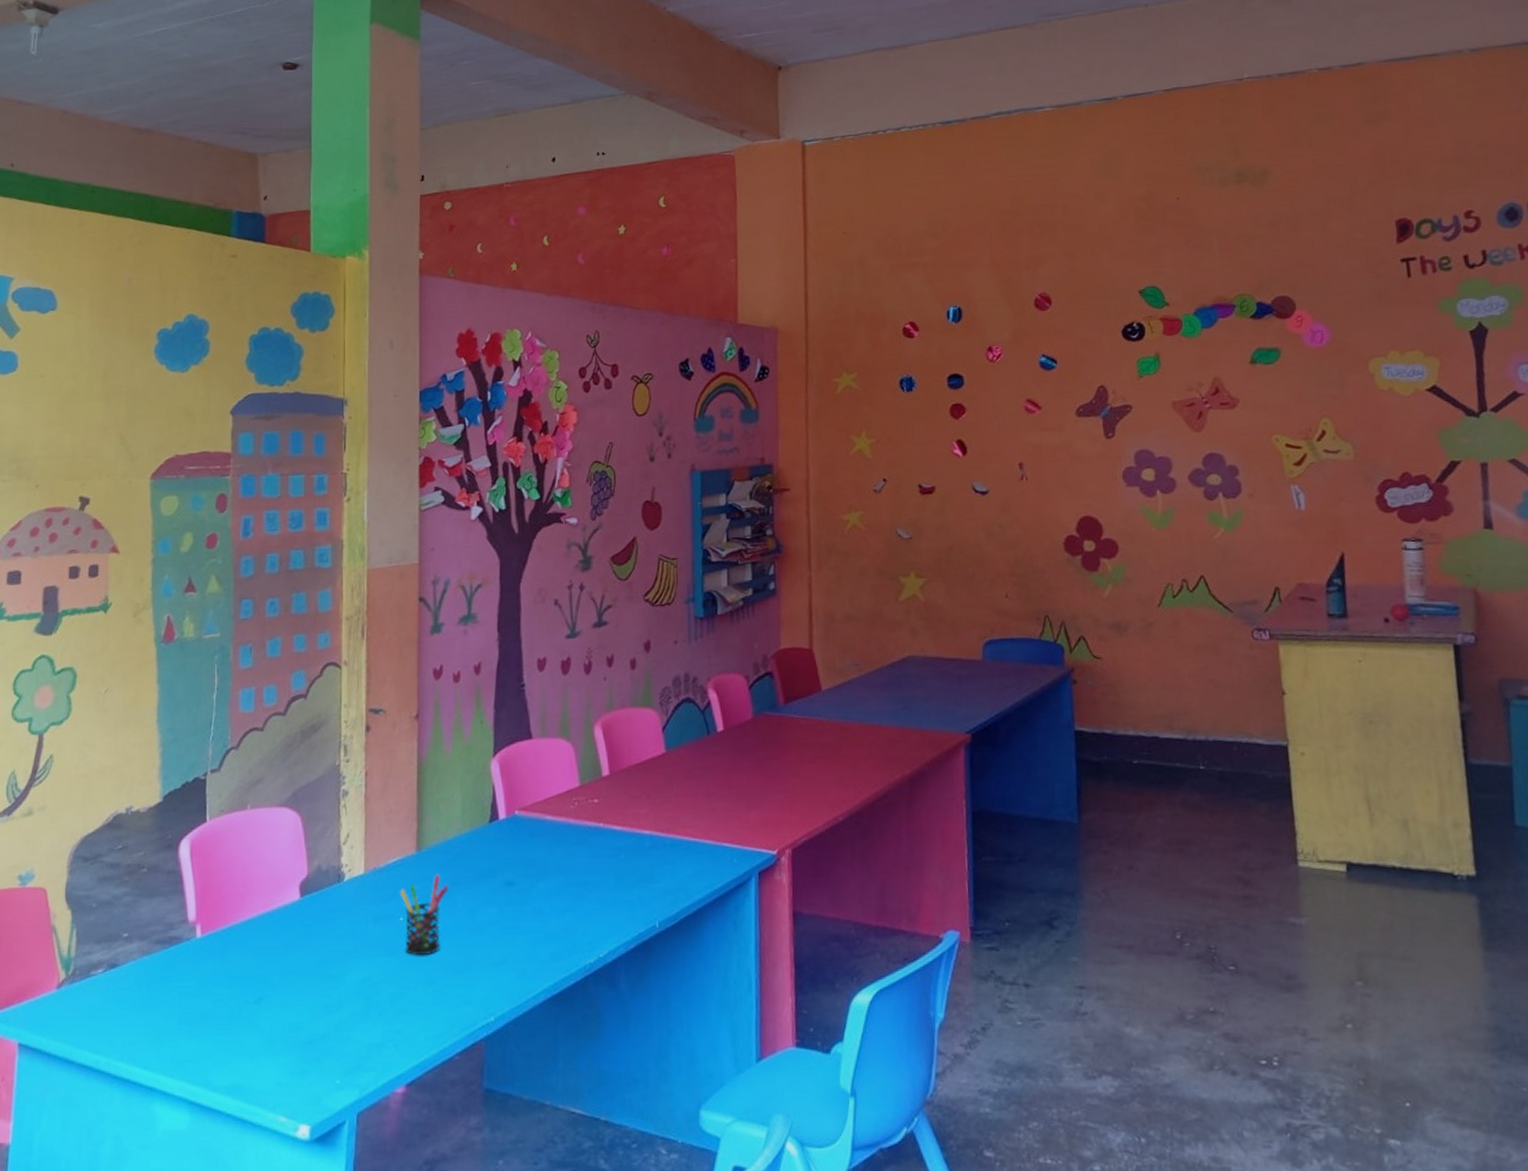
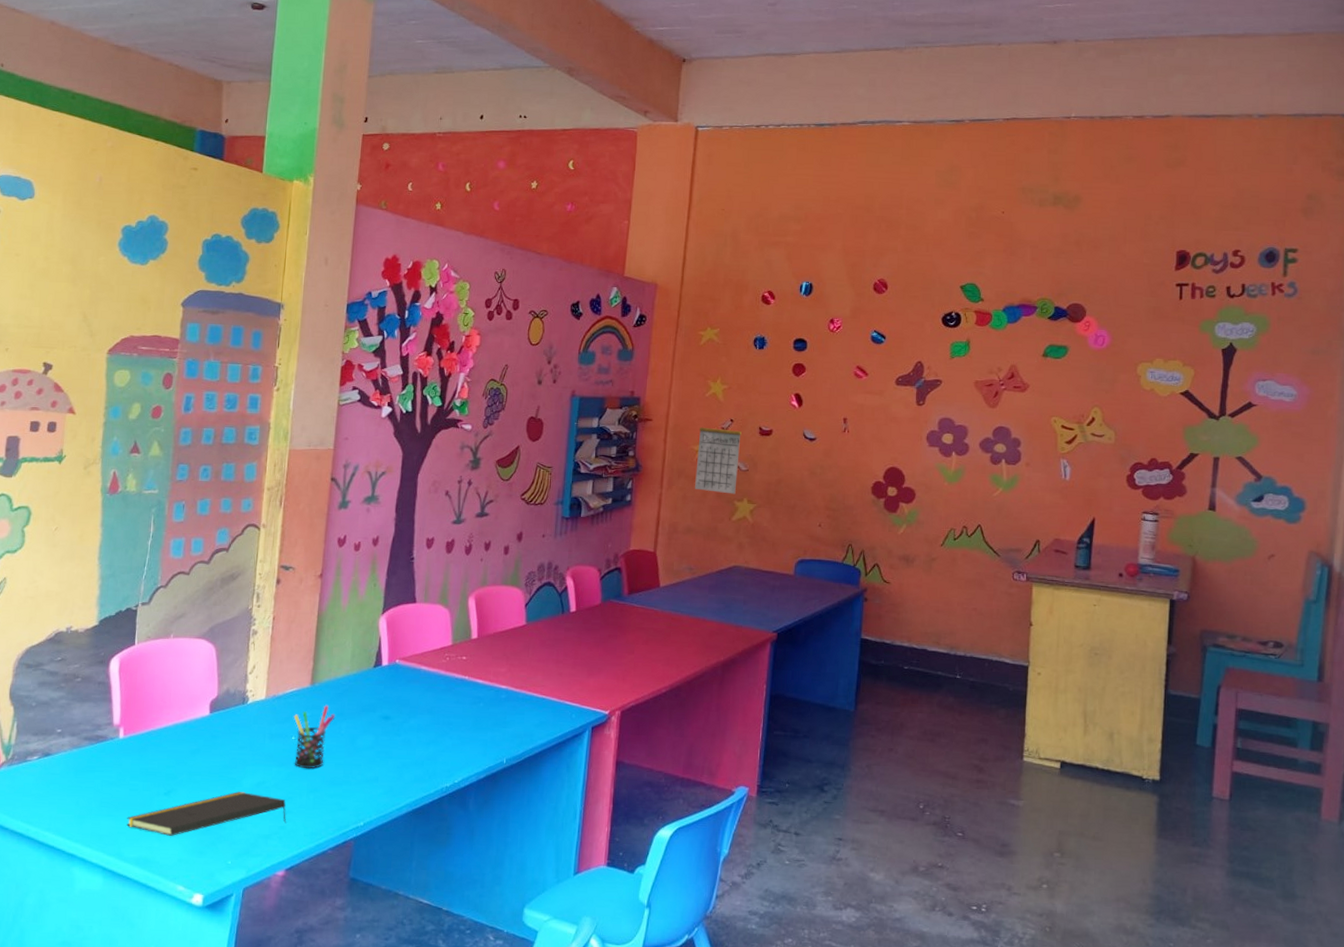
notepad: none [211,991,402,1054] -> present [126,791,287,836]
calendar: none [847,476,900,569] -> present [695,417,741,494]

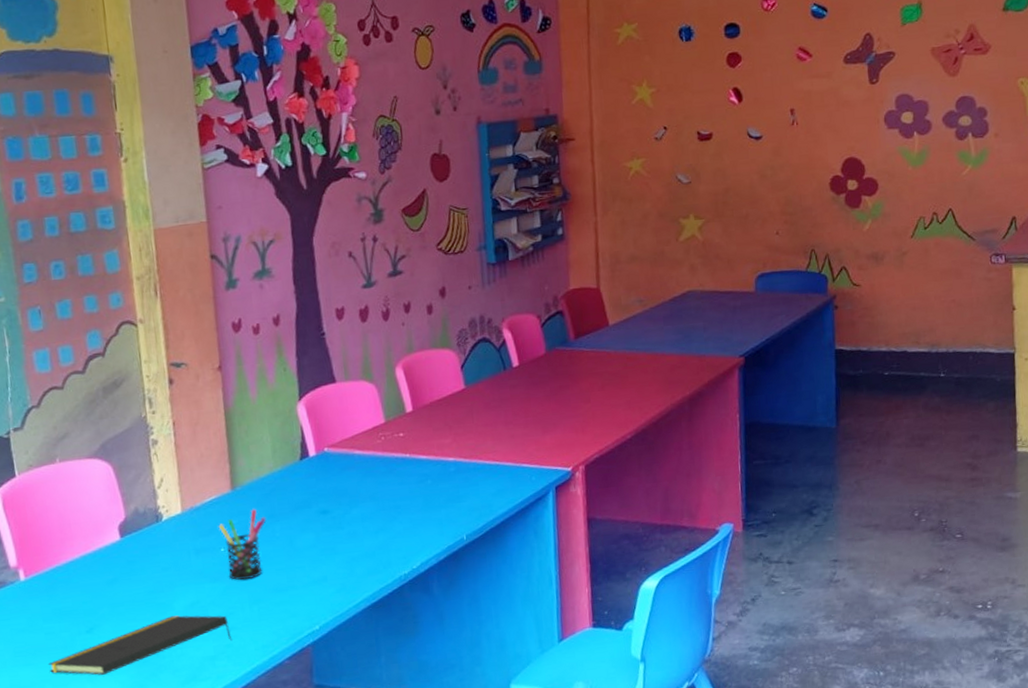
calendar: present [695,417,741,494] -> none [630,125,680,212]

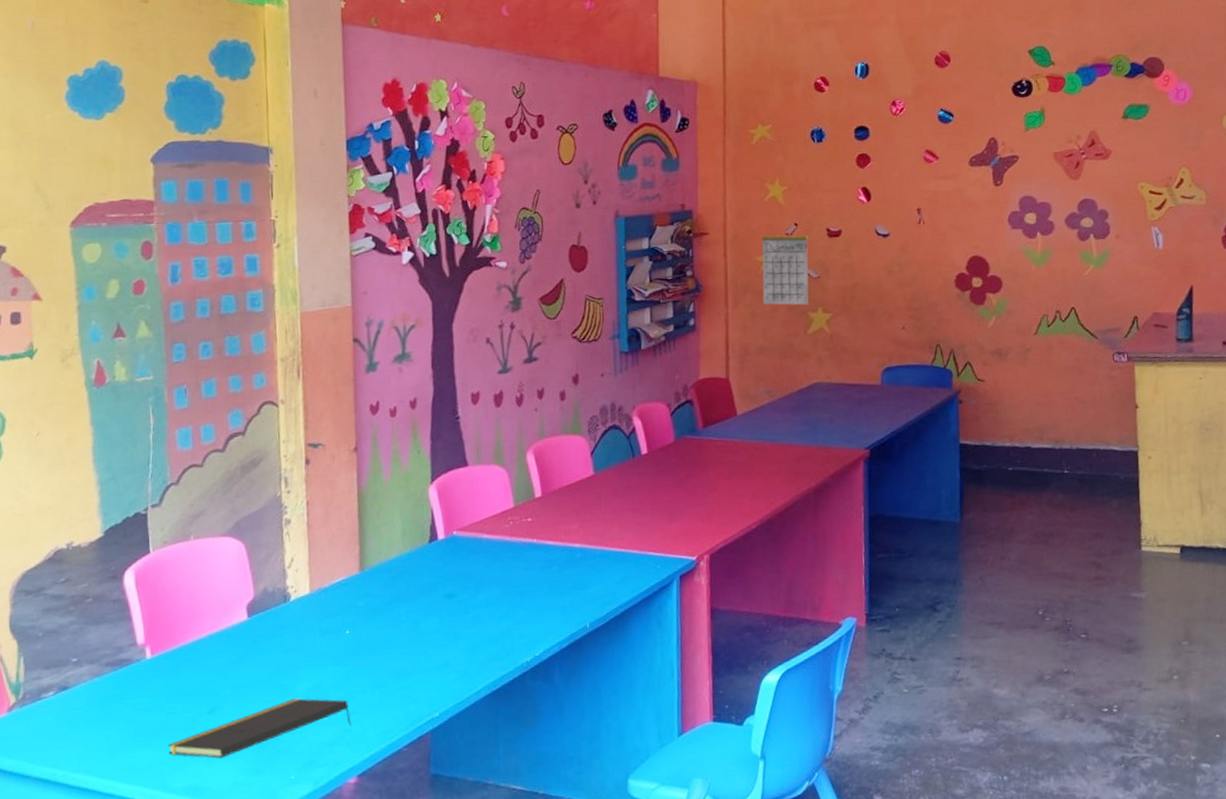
pen holder: present [218,509,266,580] -> none [344,591,393,664]
calendar: none [630,125,680,212] -> present [762,221,809,305]

